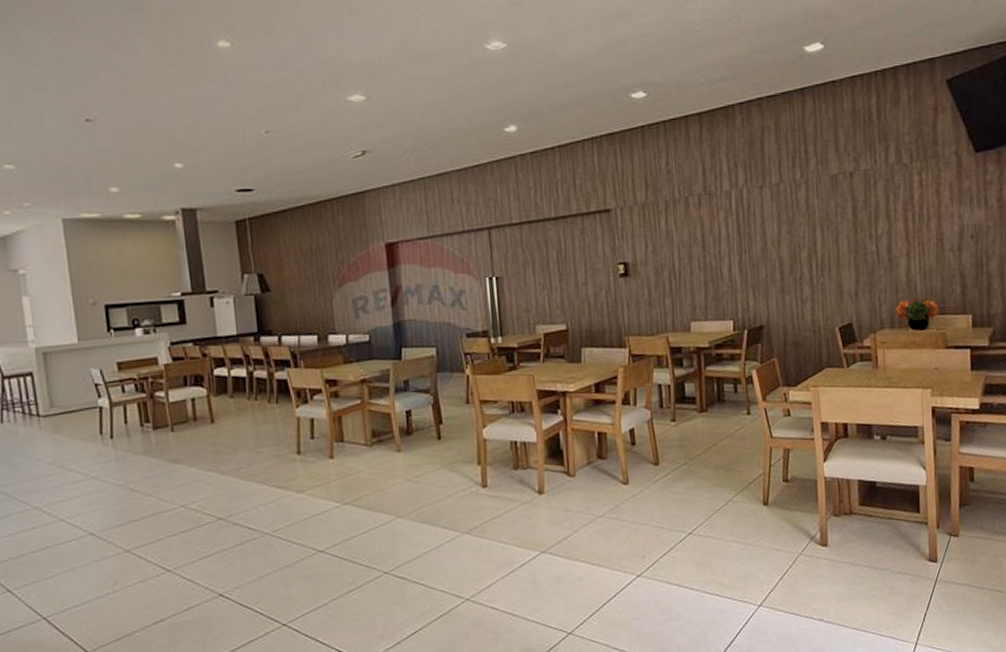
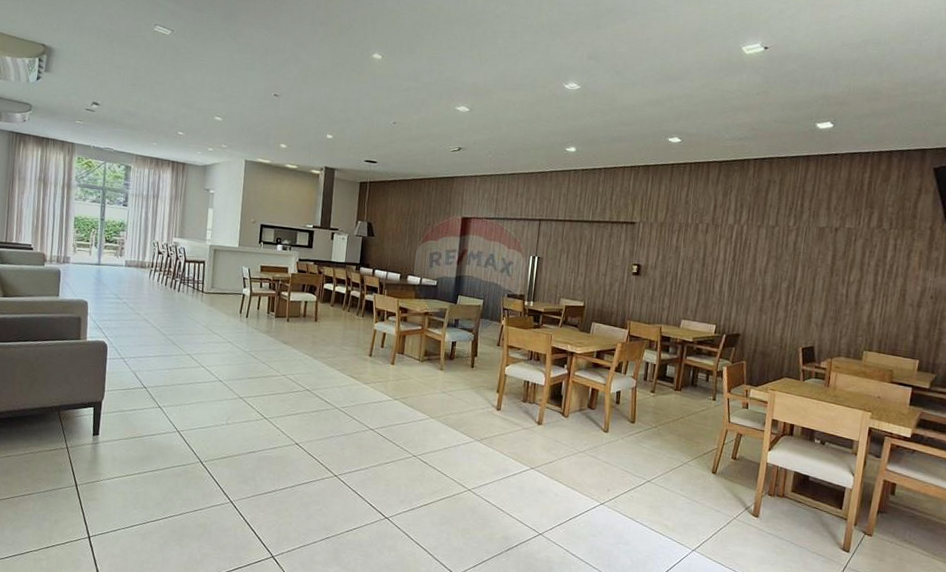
flower arrangement: present [896,296,939,332] -> none [853,336,891,365]

